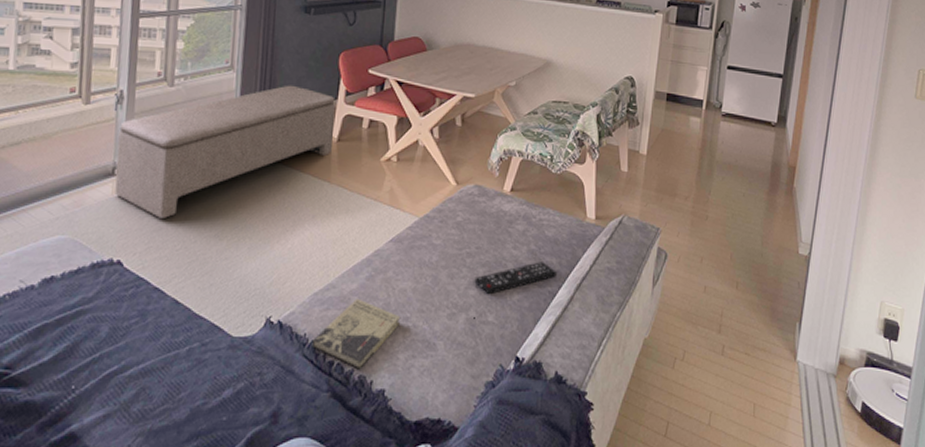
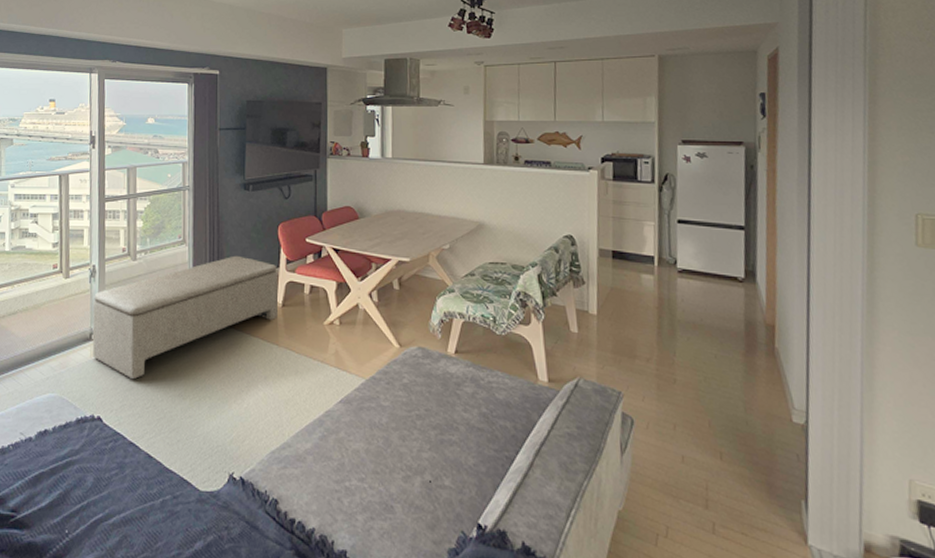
book: present [311,298,401,370] -> none [272,458,357,529]
remote control: present [474,262,558,295] -> none [426,425,514,458]

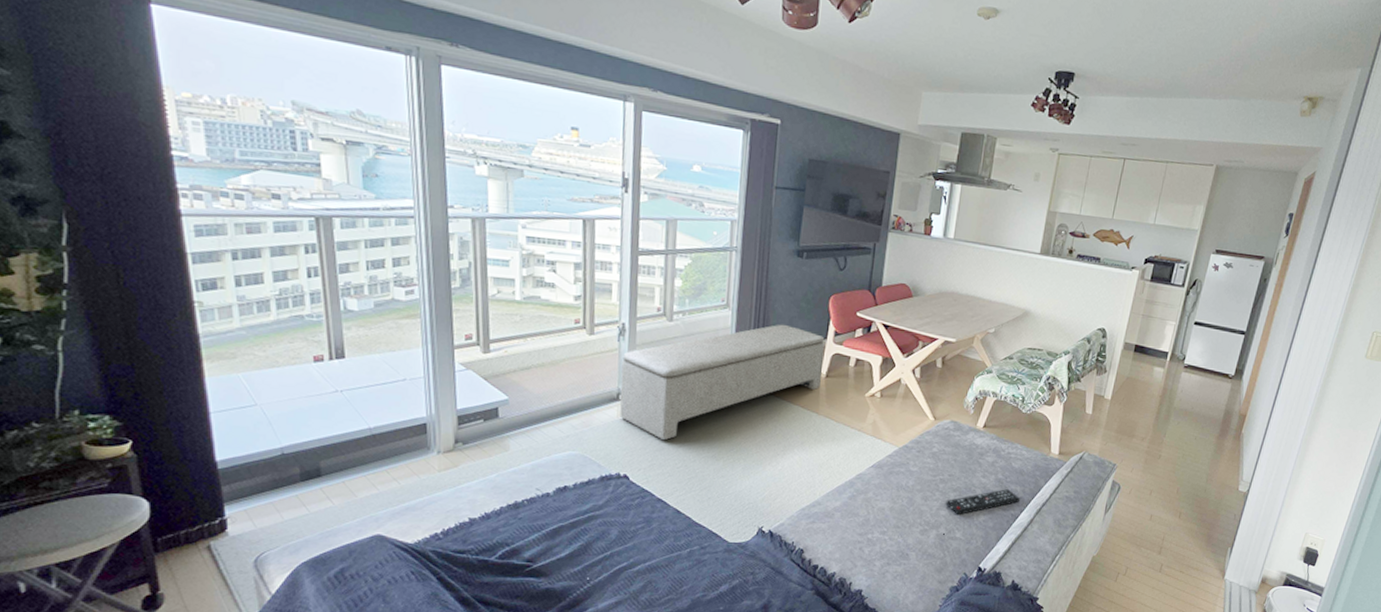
remote control: none [426,425,514,458] -> present [945,489,1021,516]

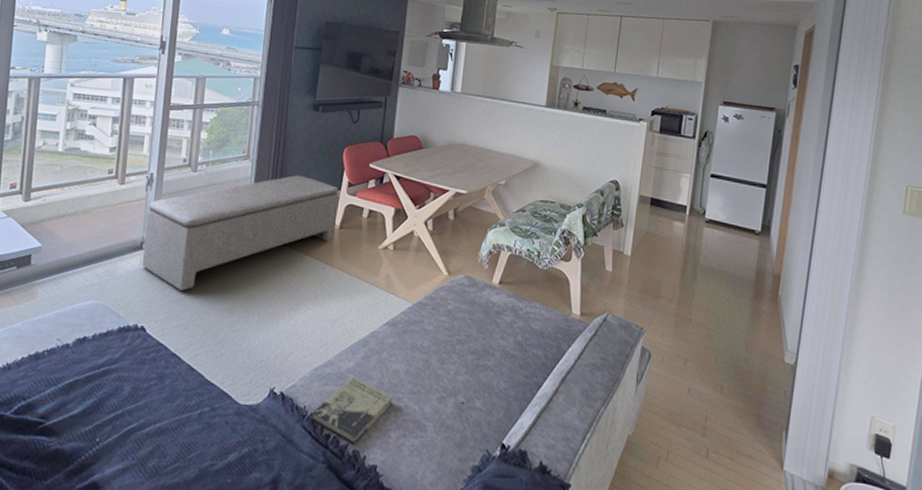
book: none [798,514,879,573] -> present [310,376,394,445]
remote control: present [945,489,1021,516] -> none [463,353,543,382]

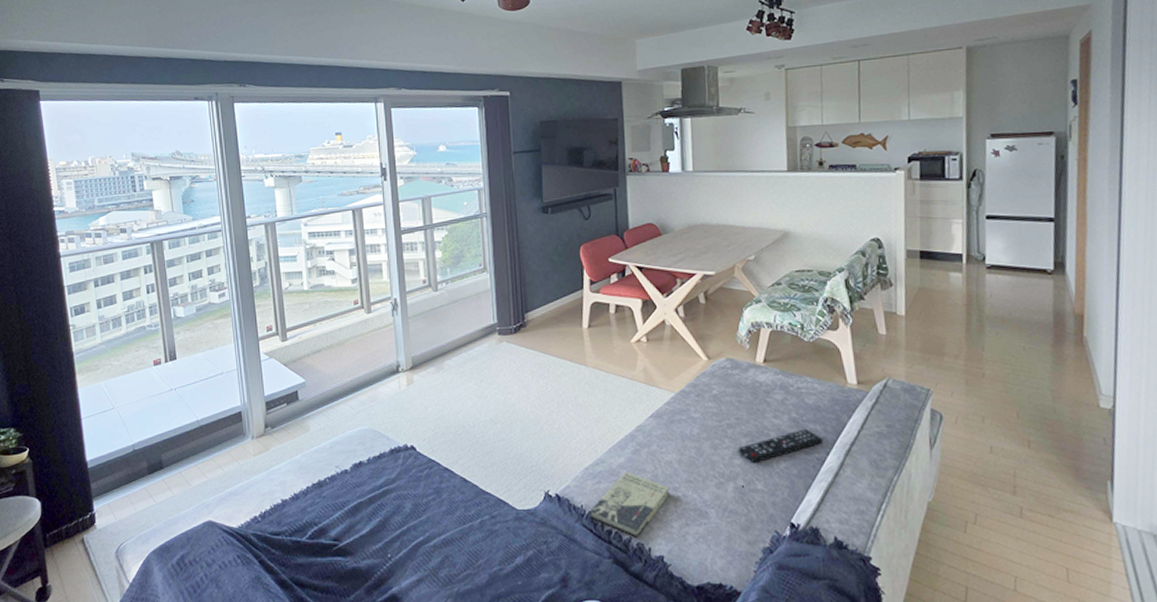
bench: present [142,175,339,292] -> none [398,280,584,408]
remote control: none [463,353,543,382] -> present [738,429,824,464]

